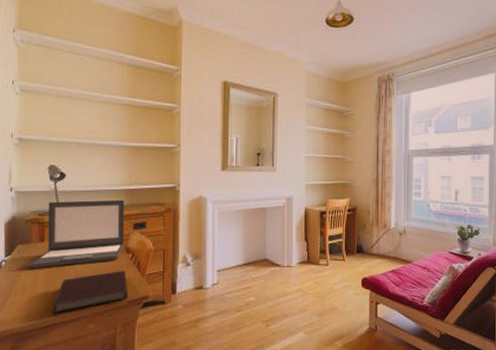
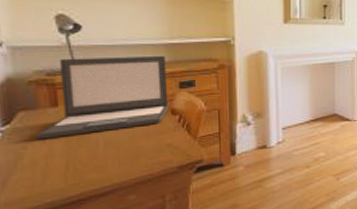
notebook: present [51,271,128,315] -> none [75,135,177,190]

